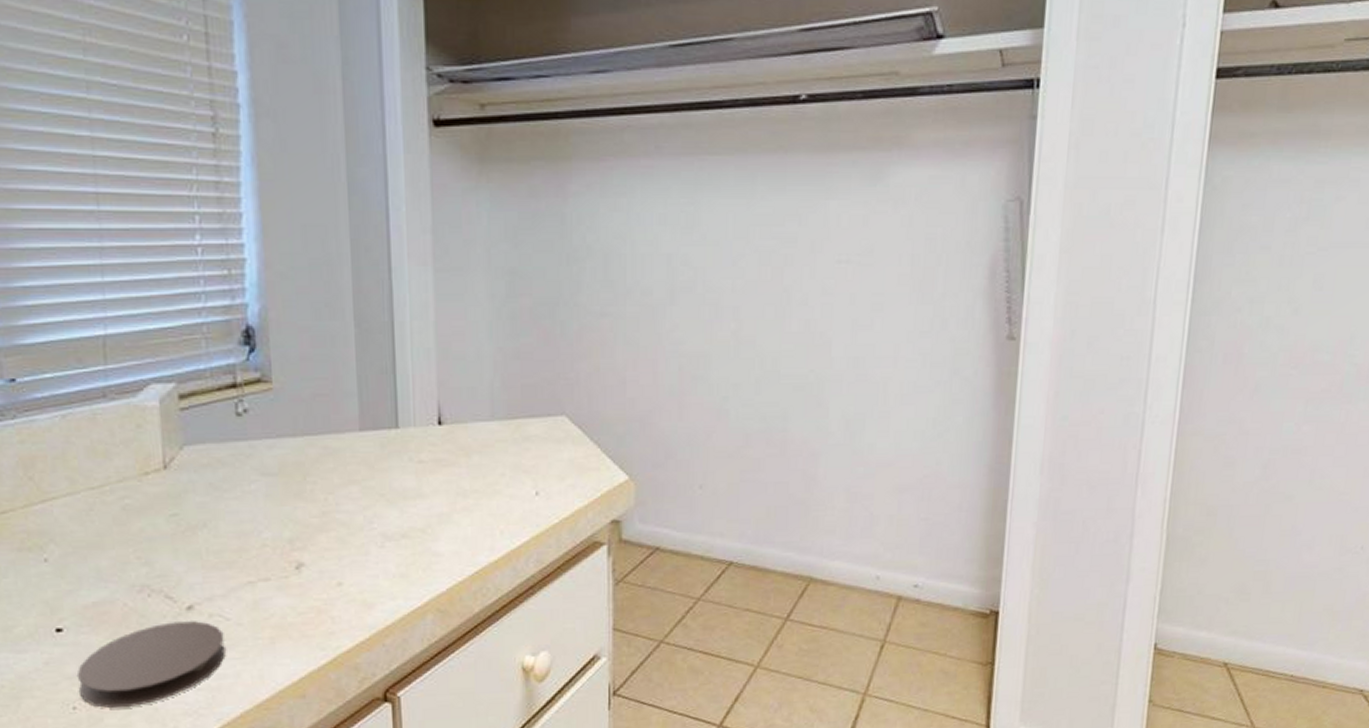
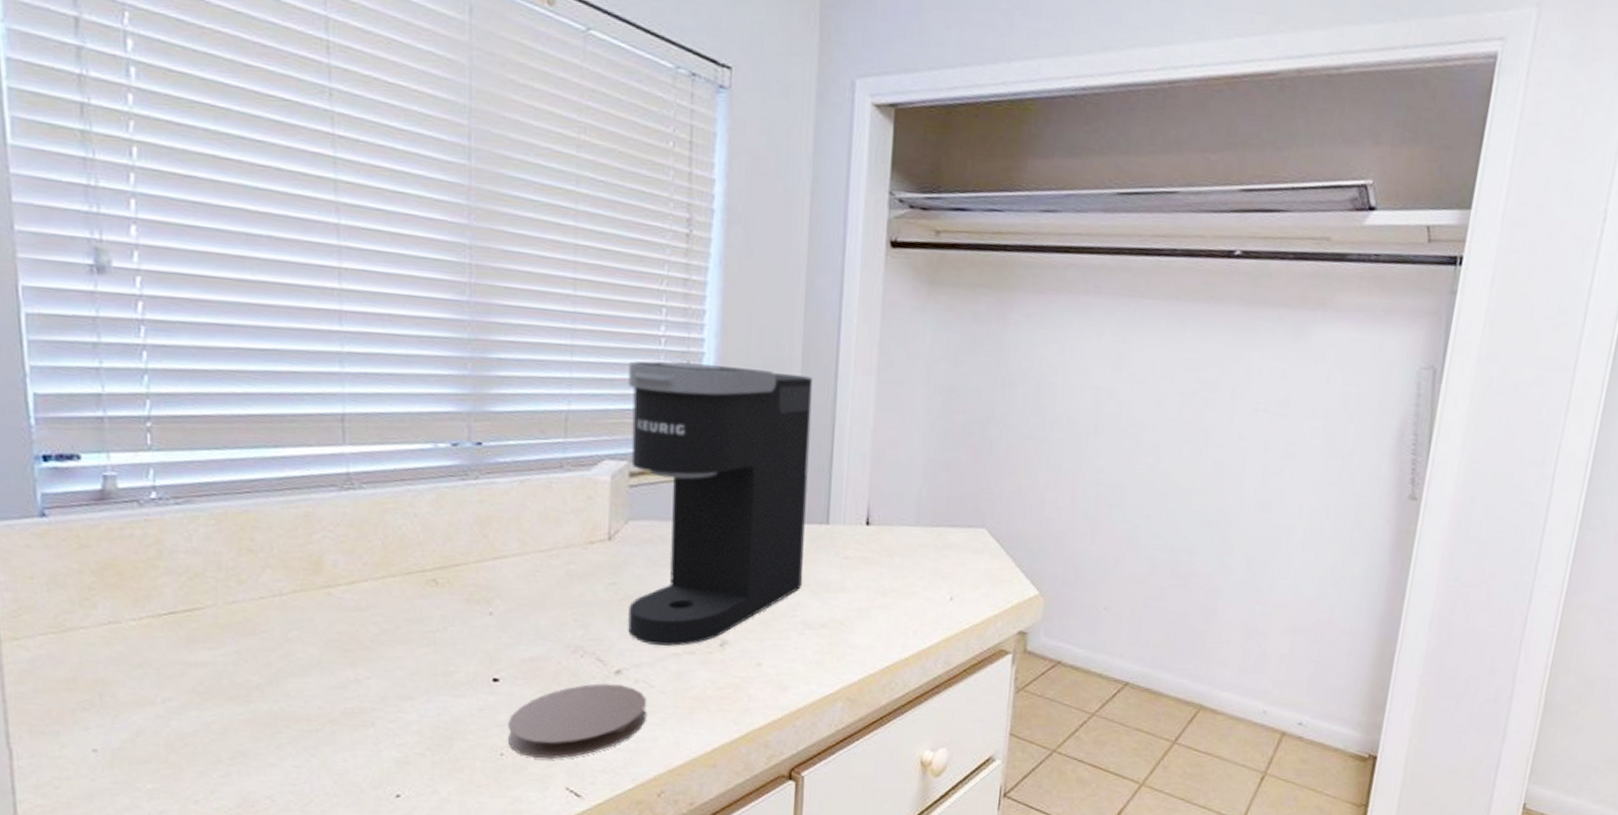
coffee maker: none [165,270,377,575] -> present [628,360,813,646]

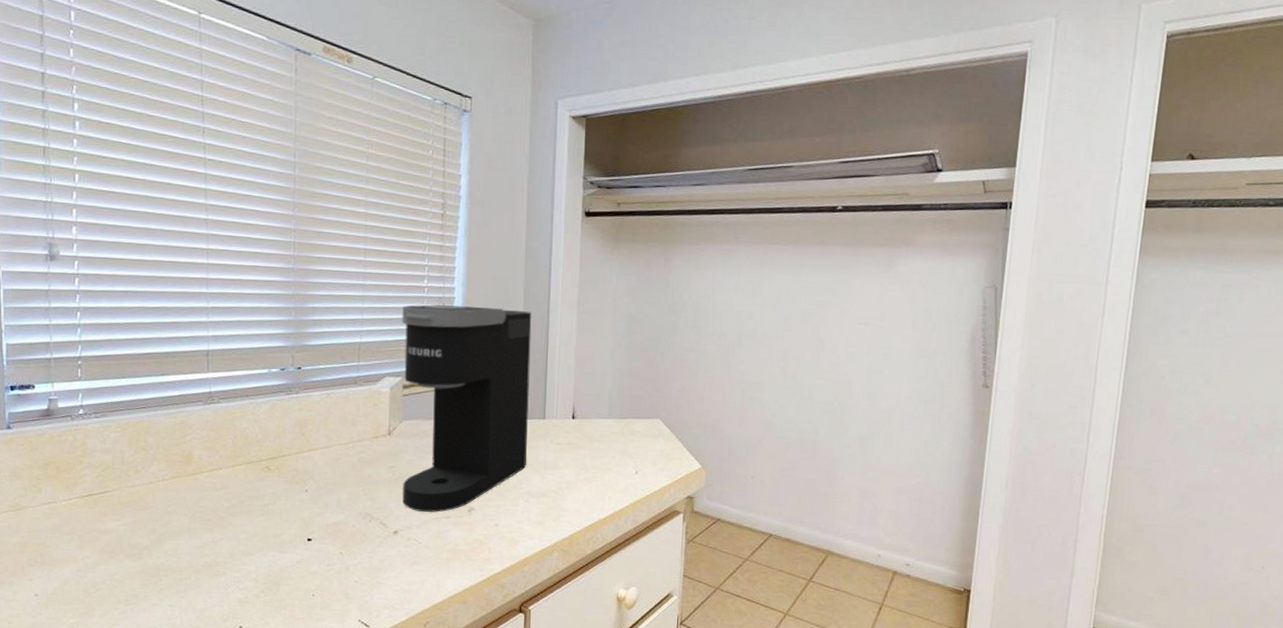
coaster: present [507,683,647,759] -> none [317,541,416,598]

